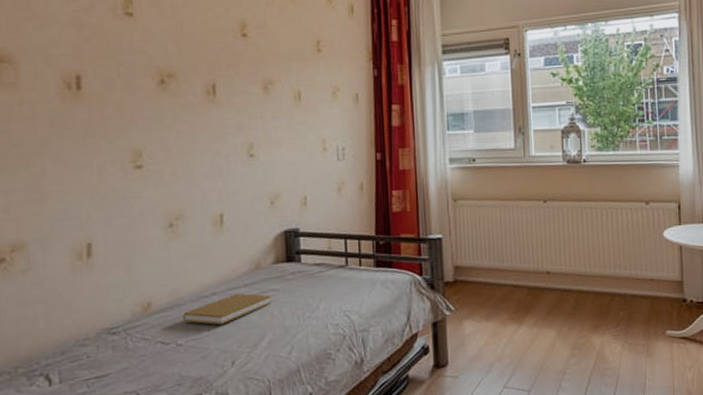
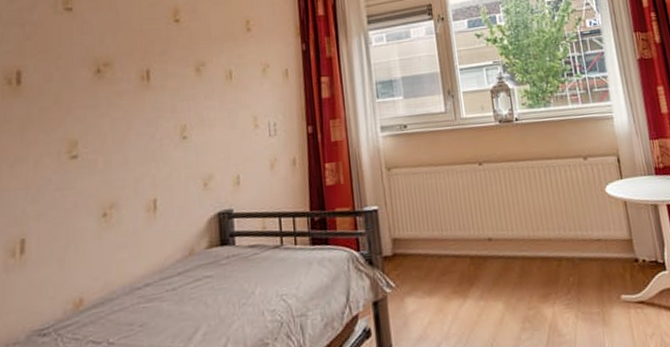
book: present [183,293,271,325] -> none [115,282,206,319]

